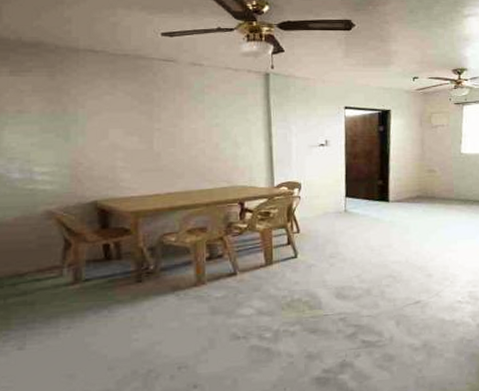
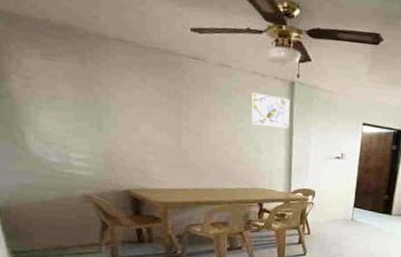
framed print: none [225,87,267,120] -> present [251,92,290,129]

